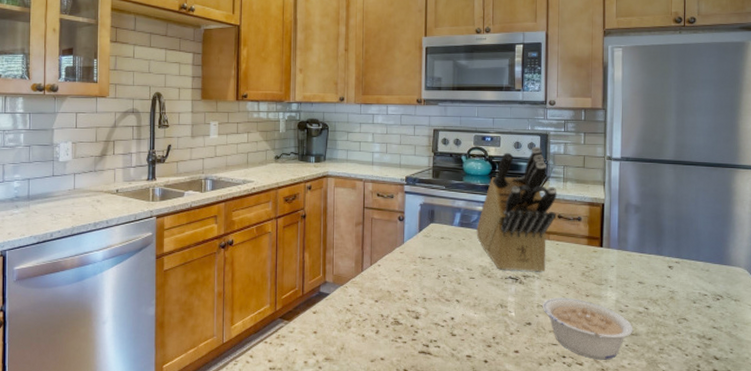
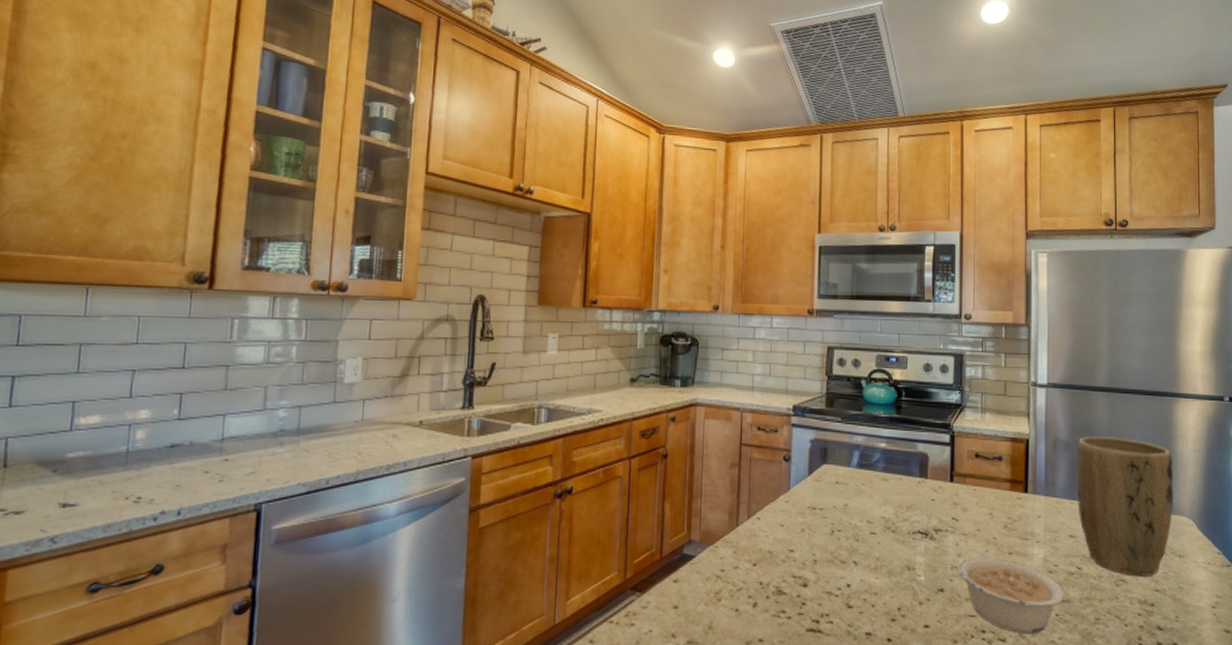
knife block: present [476,147,557,272] -> none [878,369,974,525]
plant pot: none [645,201,732,316] -> present [1076,437,1174,577]

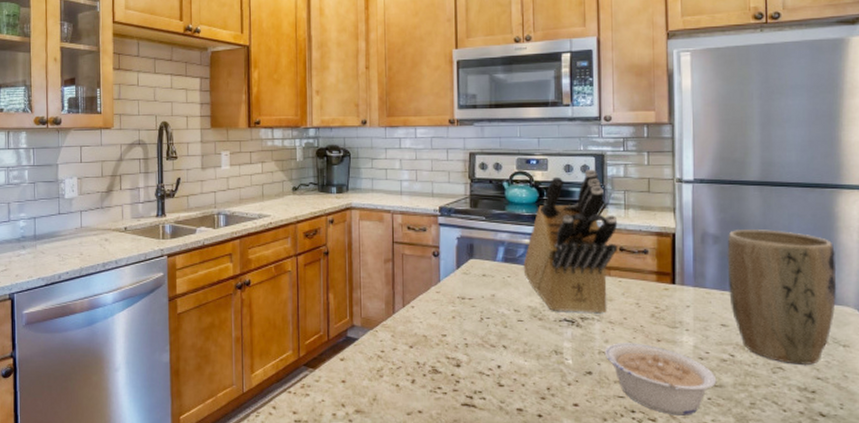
knife block: none [878,369,974,525] -> present [523,169,618,314]

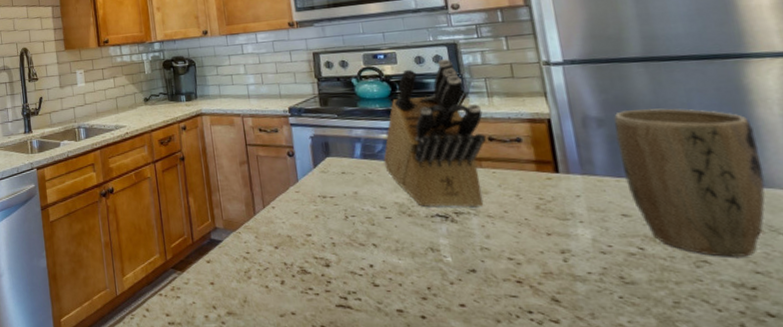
legume: present [604,343,717,416] -> none [487,237,628,316]

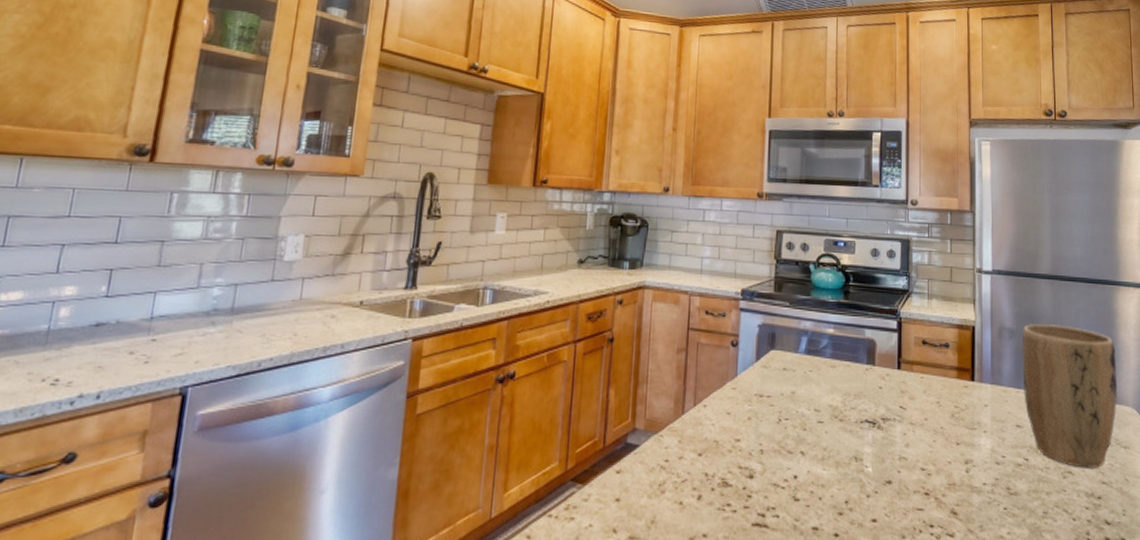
knife block: present [383,59,487,208] -> none [826,255,921,414]

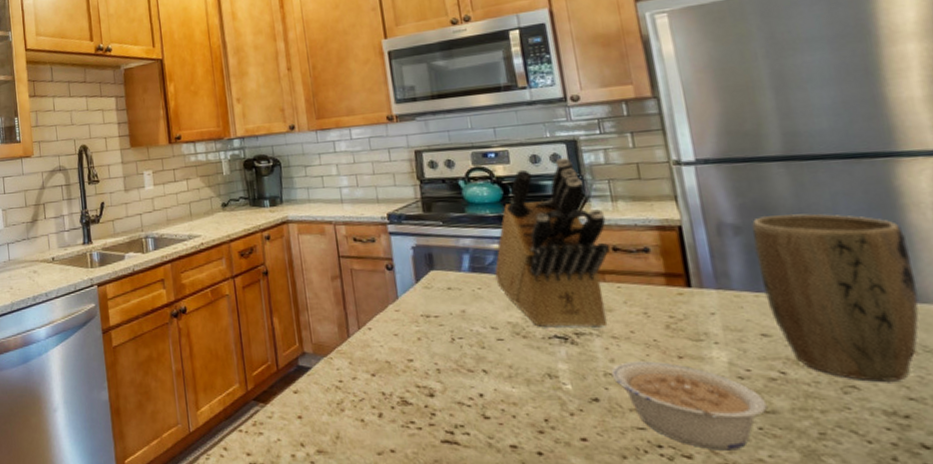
knife block: none [826,255,921,414] -> present [494,158,611,328]
legume: none [904,446,1012,529] -> present [611,361,768,451]

